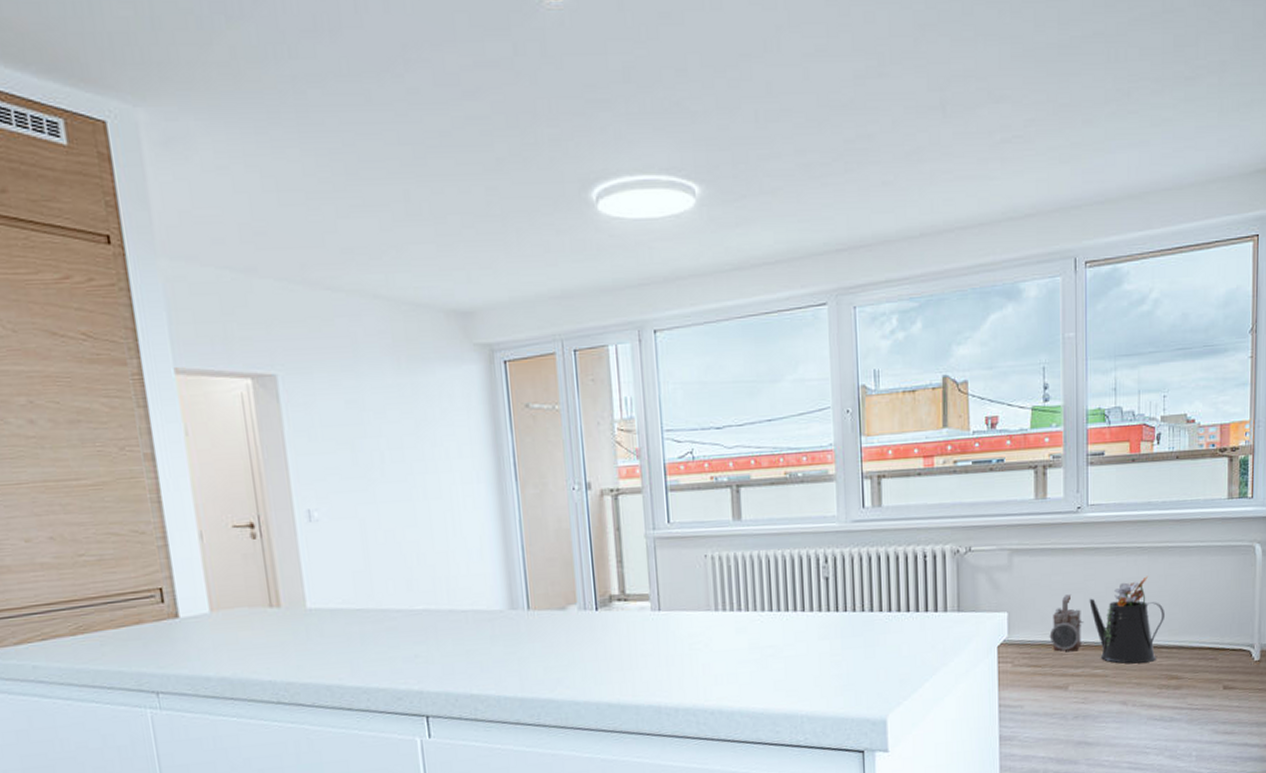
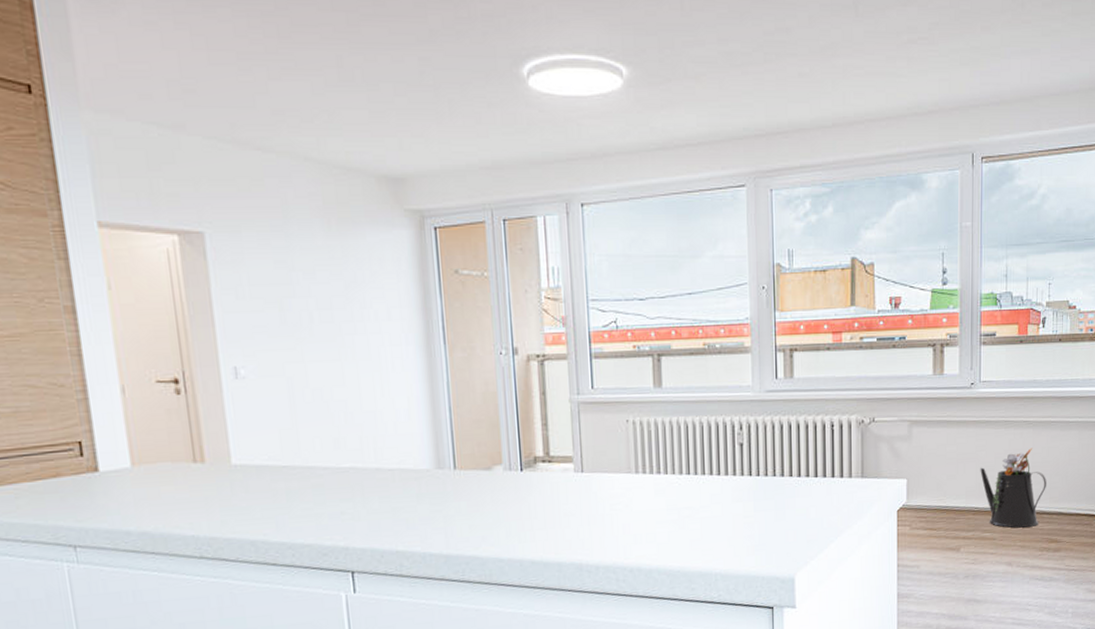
lantern: present [1049,594,1084,652] -> none [944,463,975,516]

